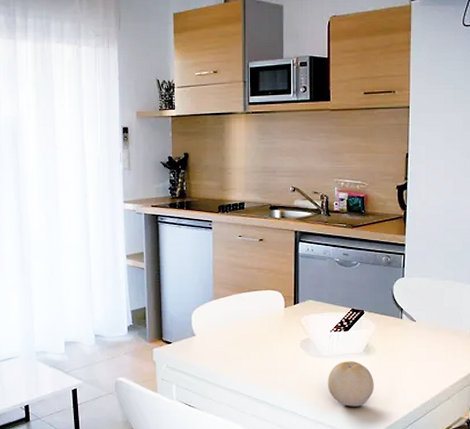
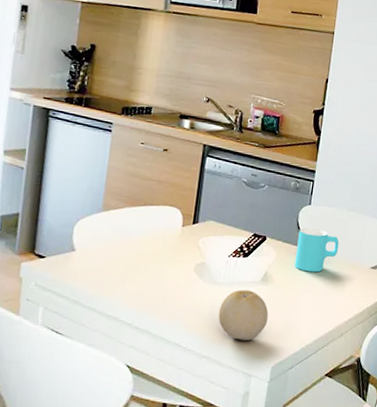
cup: none [394,298,437,341] -> present [294,227,340,273]

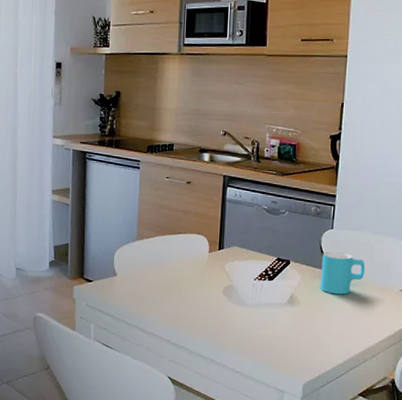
fruit: present [218,290,269,340] -> none [248,311,297,359]

